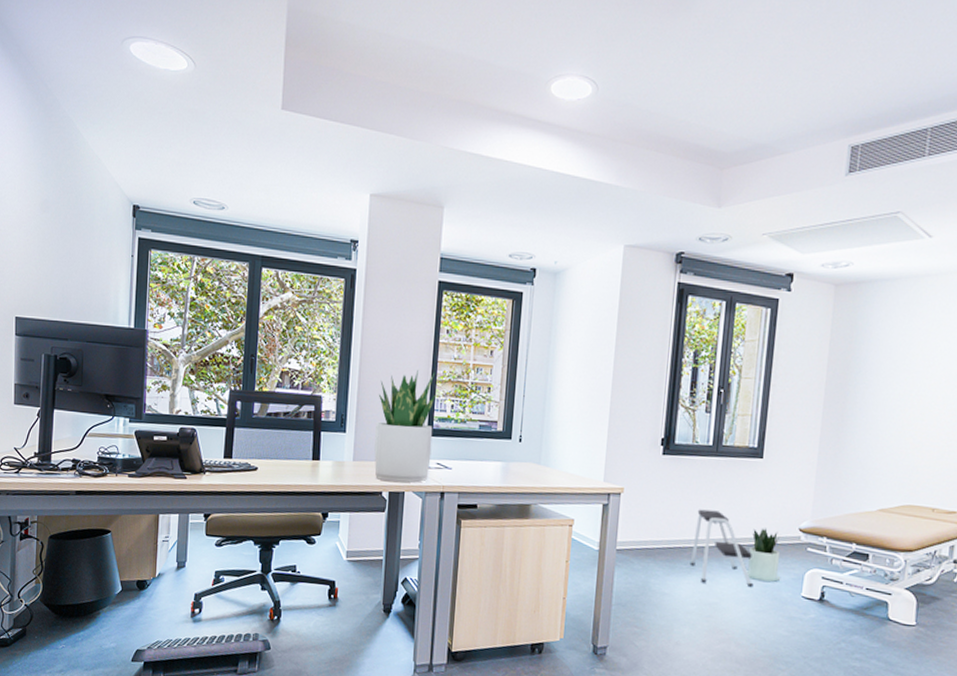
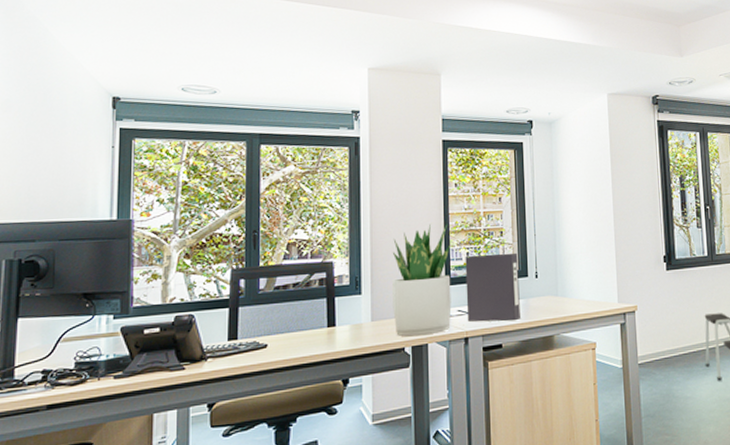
binder: none [445,409,504,483] -> present [465,252,520,322]

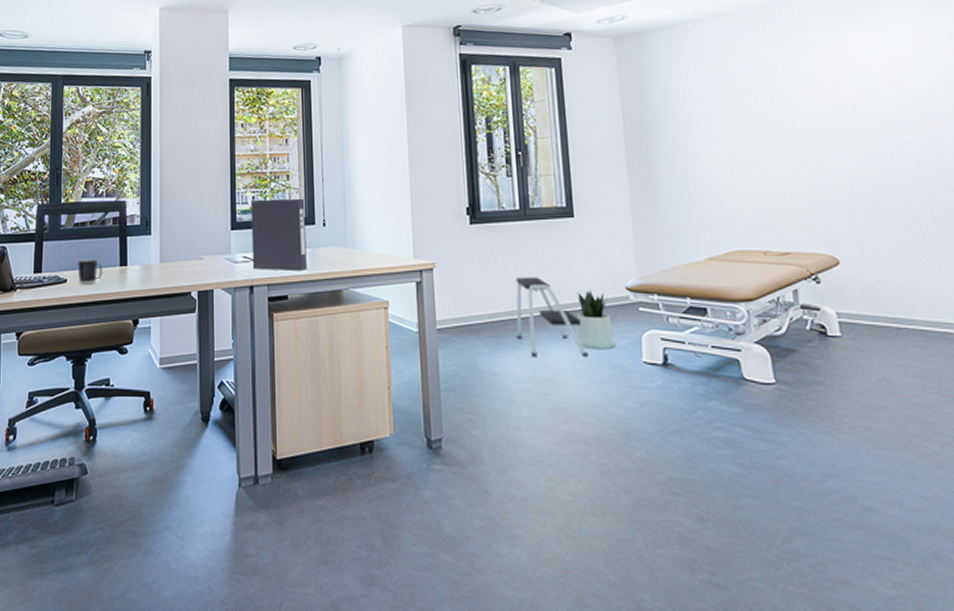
mug: none [279,321,308,349] -> present [77,258,102,284]
planter: present [392,223,452,337] -> none [180,165,237,281]

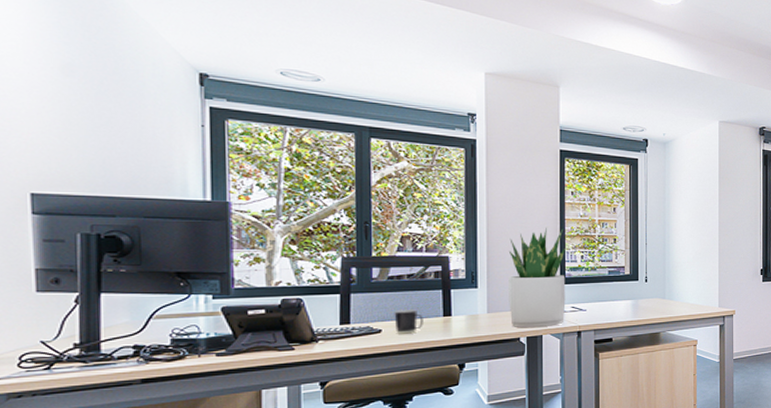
planter: none [180,165,237,281] -> present [508,227,566,328]
binder: present [251,198,307,272] -> none [580,258,630,319]

